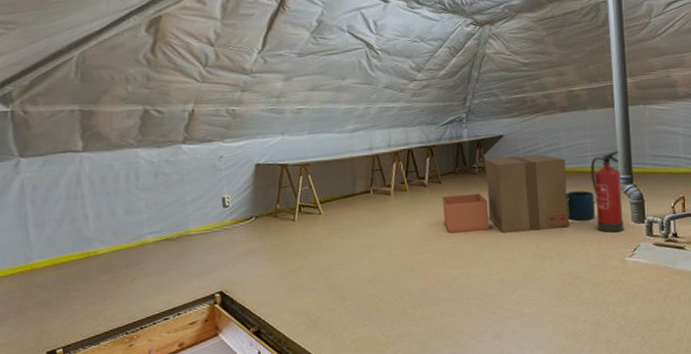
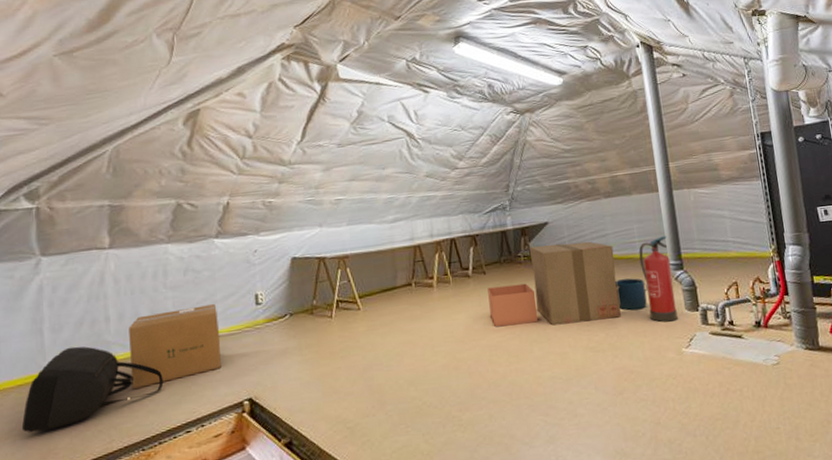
duffel bag: none [16,241,142,317] -> present [21,346,164,434]
box: none [106,206,193,281] -> present [128,304,221,390]

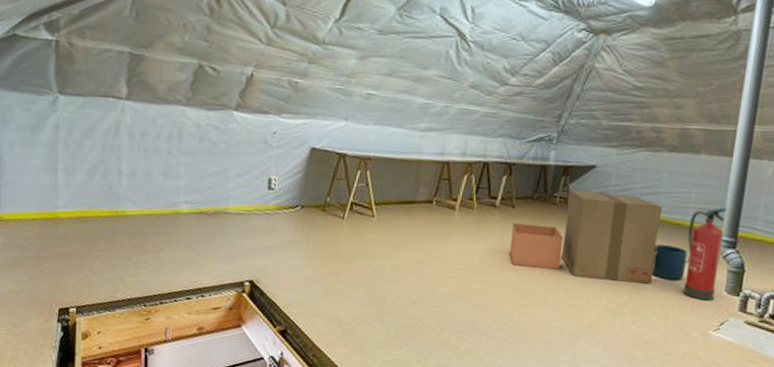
duffel bag: present [21,346,164,434] -> none [34,192,169,268]
box: present [128,304,221,390] -> none [139,176,229,248]

